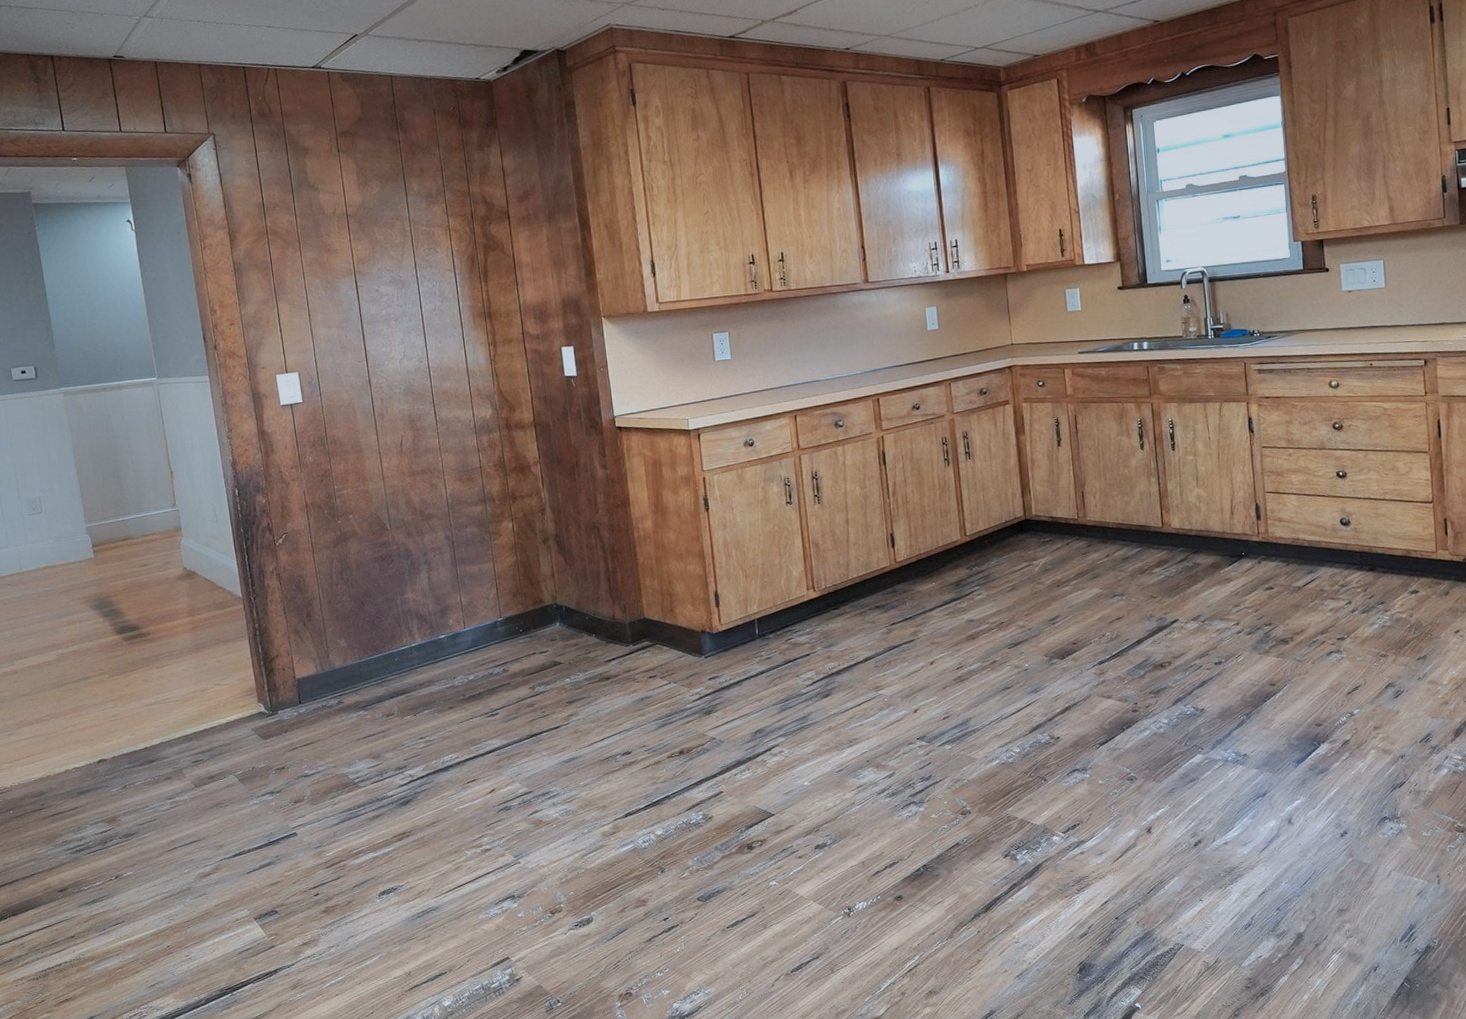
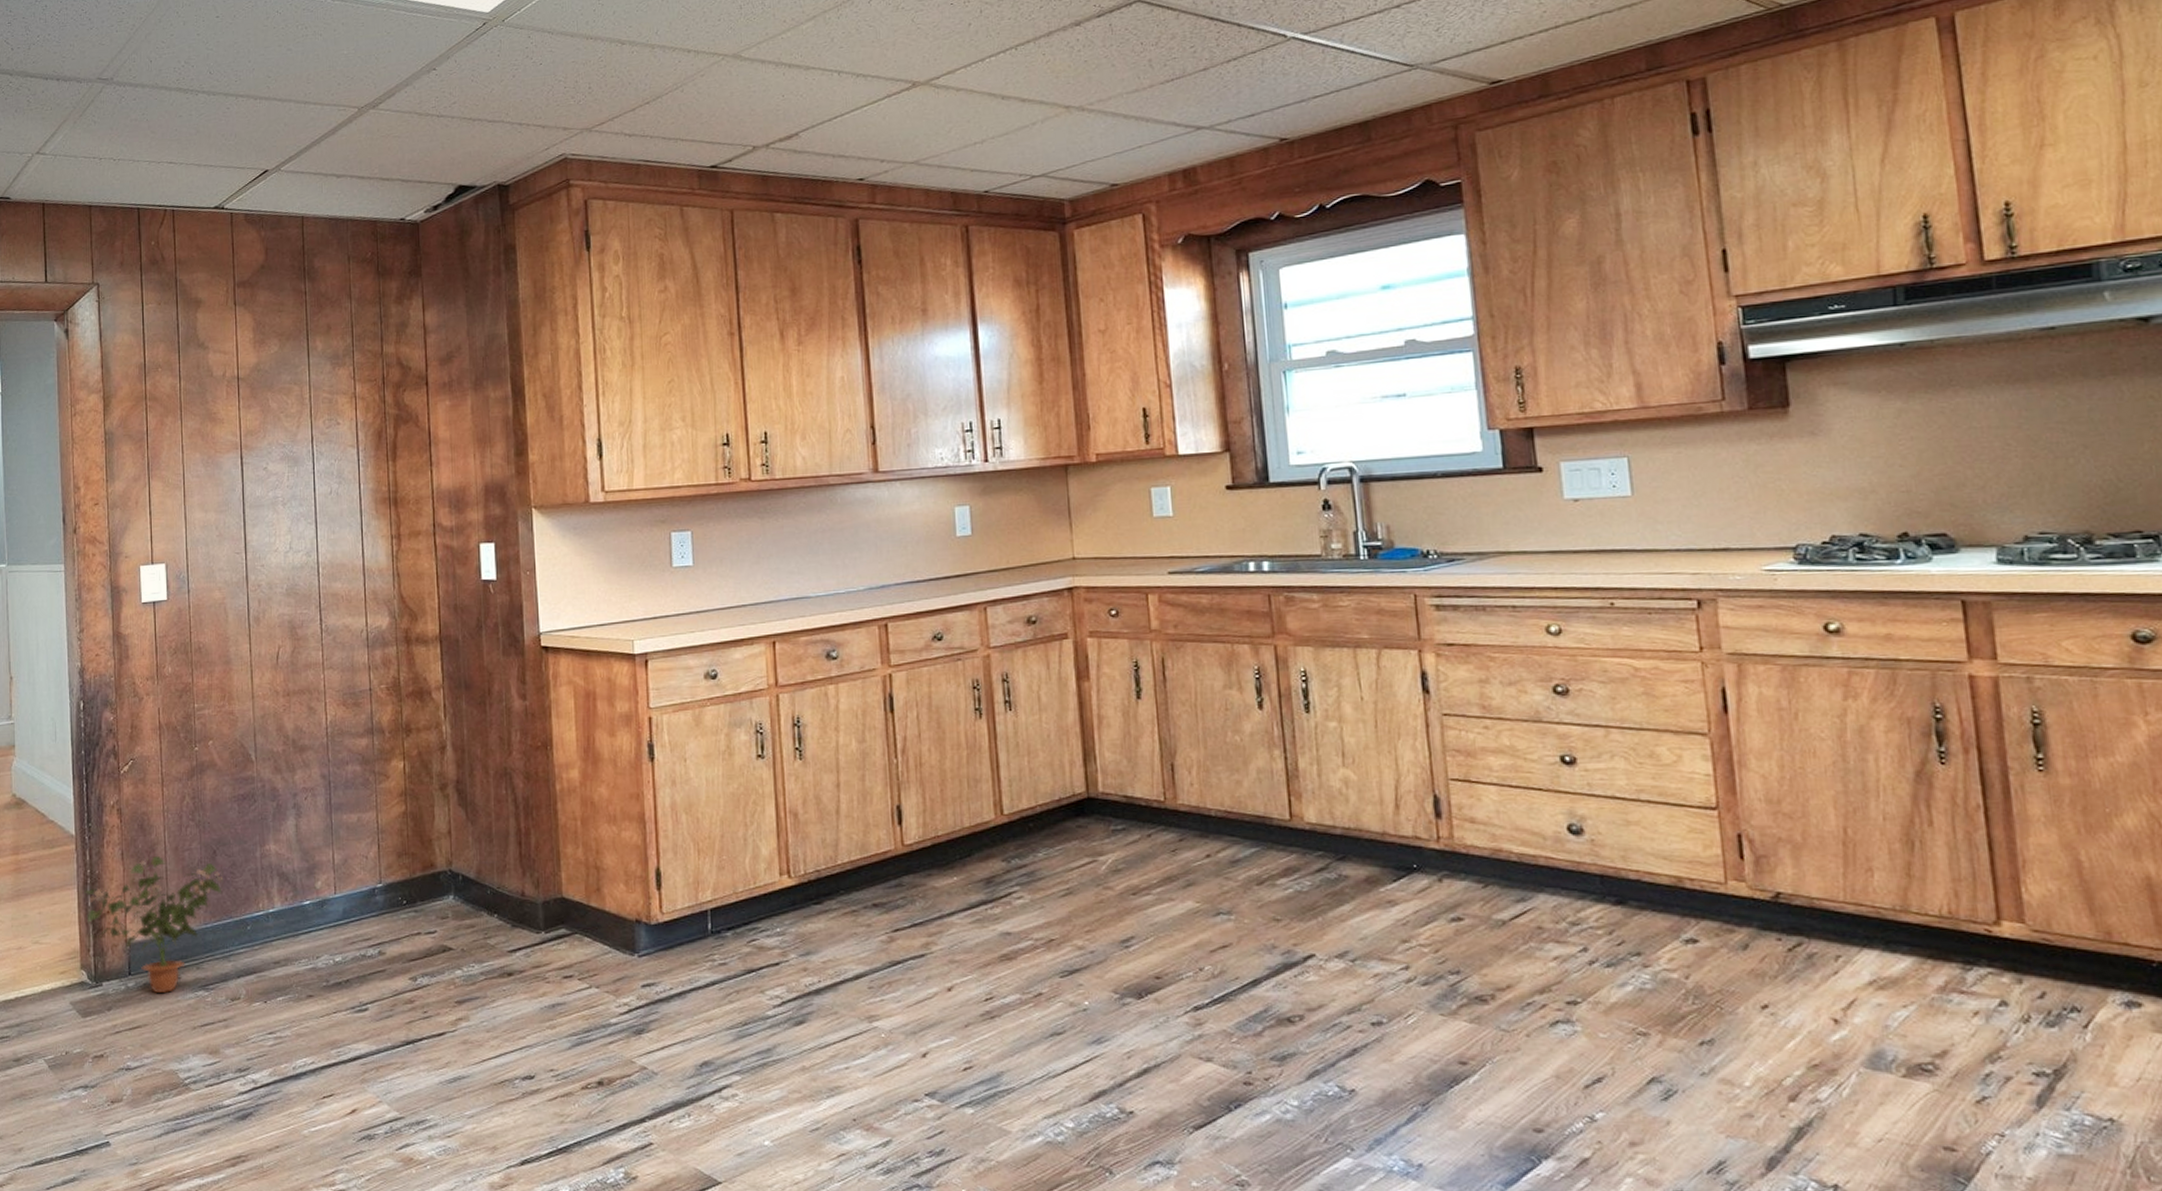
potted plant: none [254,608,372,717] -> present [84,855,223,994]

